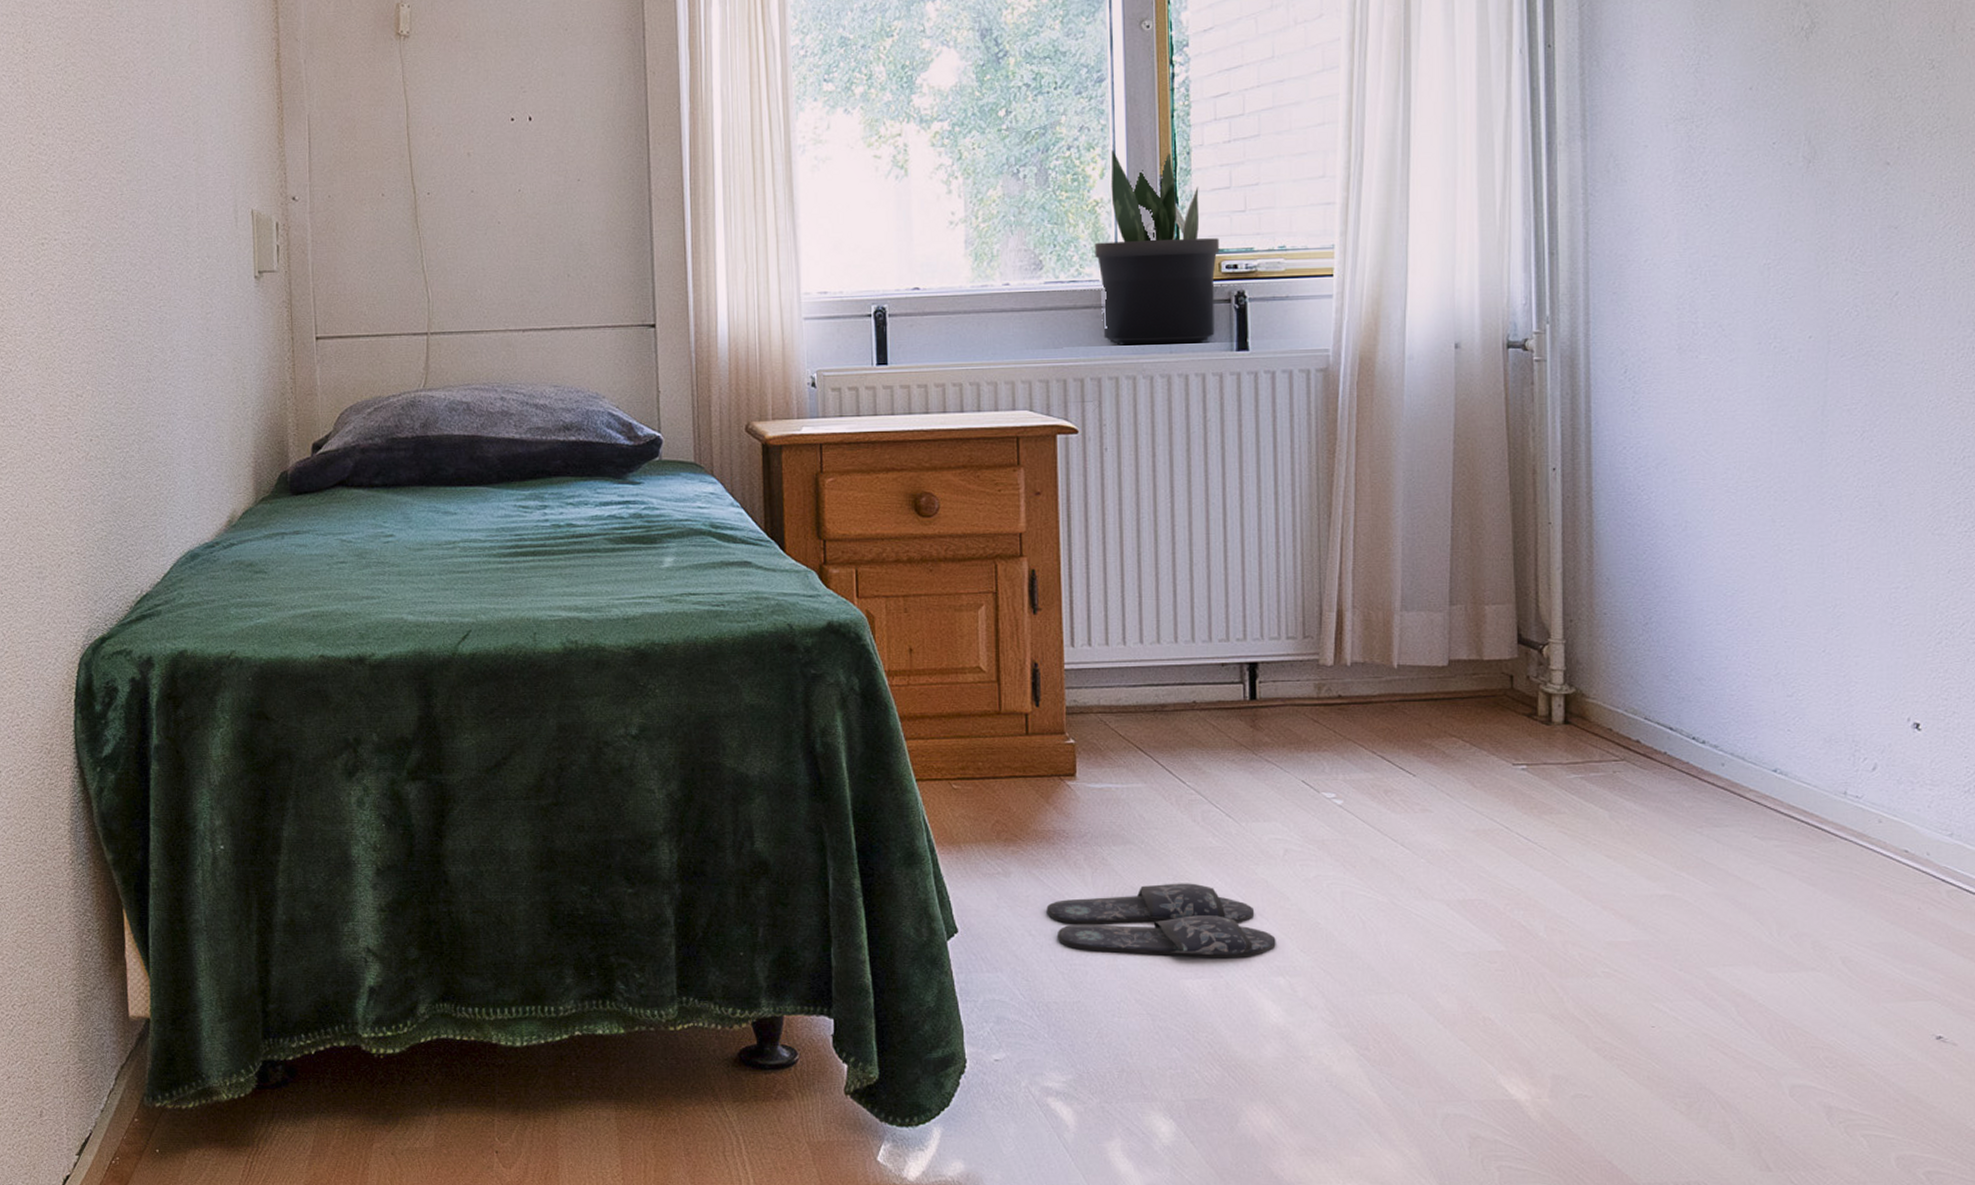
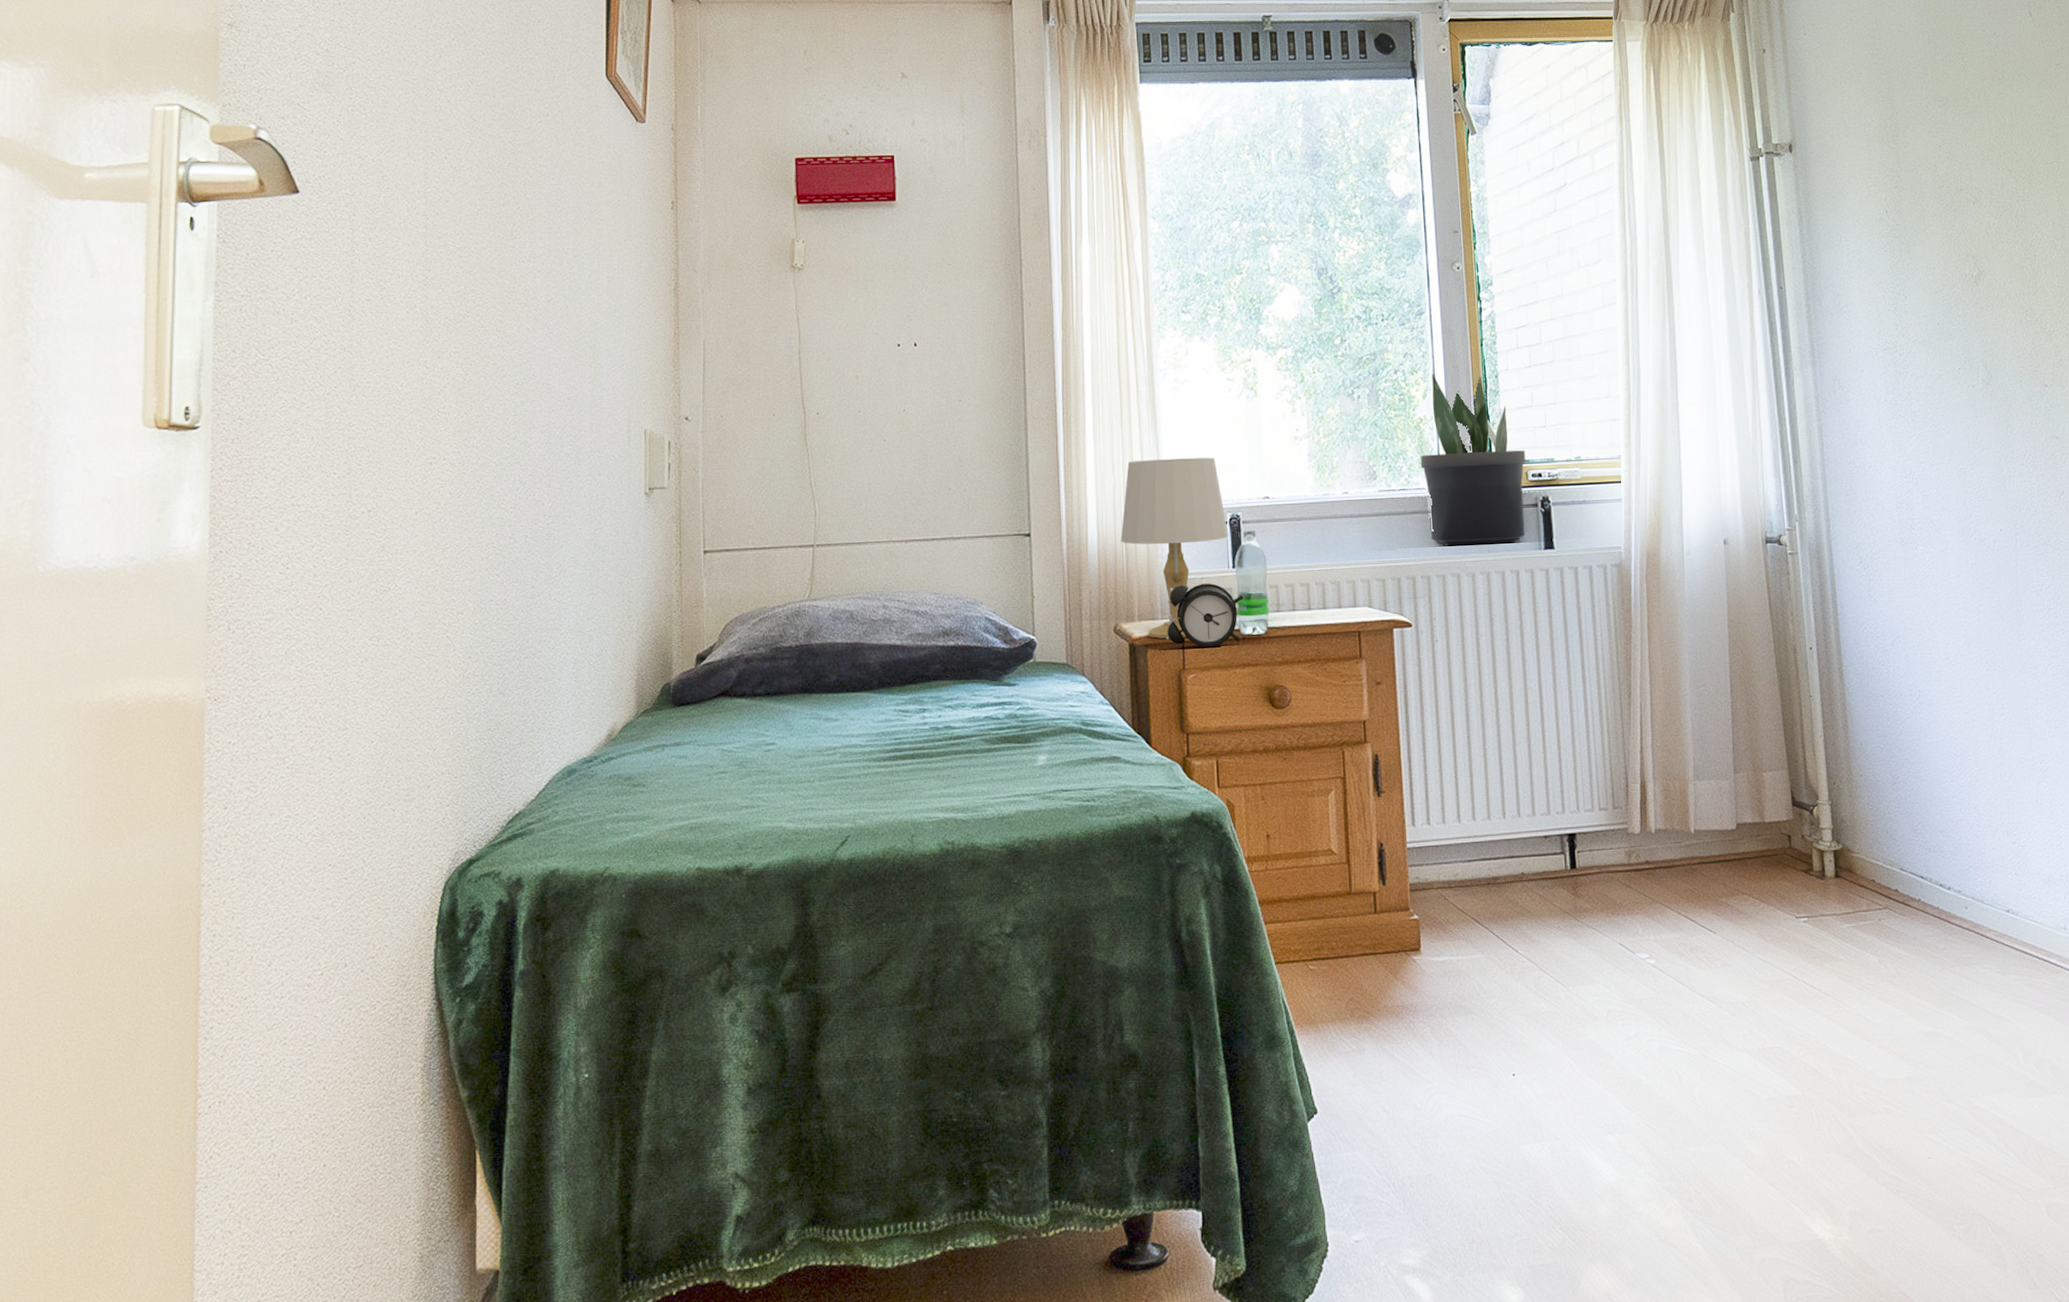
table lamp: none [753,243,873,439] -> present [1120,457,1229,638]
alarm clock: none [802,381,889,451] -> present [1166,583,1244,648]
bottle: none [879,325,917,438] -> present [1235,530,1270,635]
slippers: present [1046,883,1276,959] -> none [1398,1048,1605,1123]

